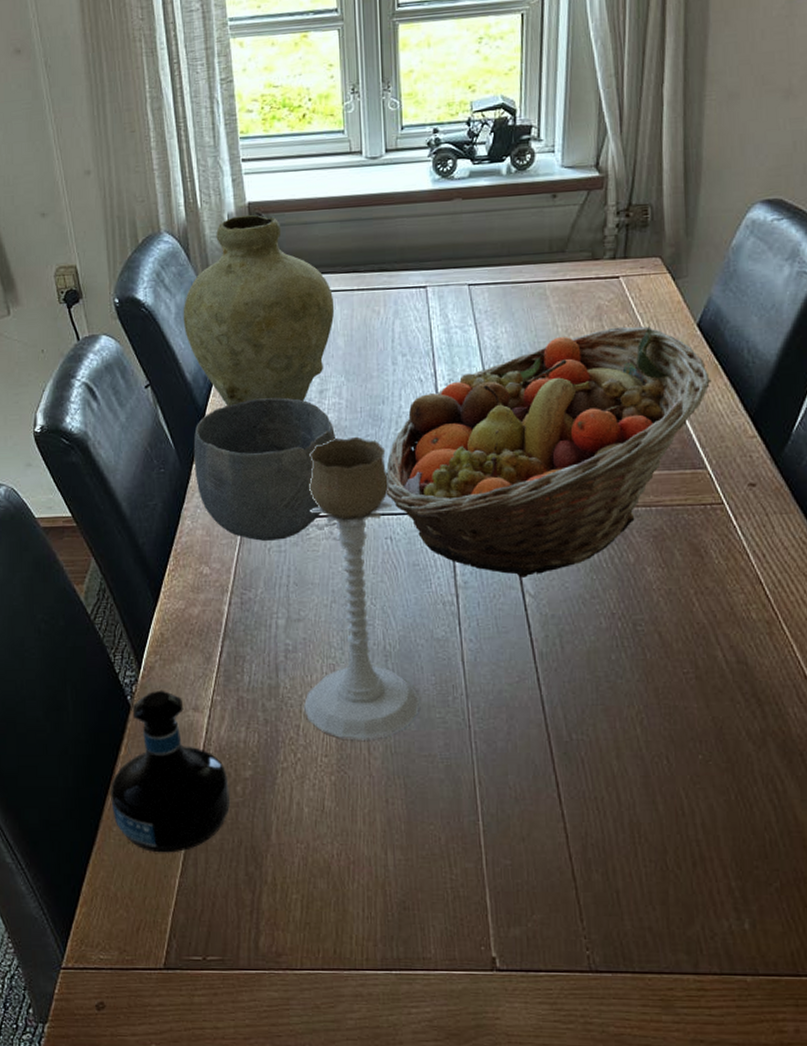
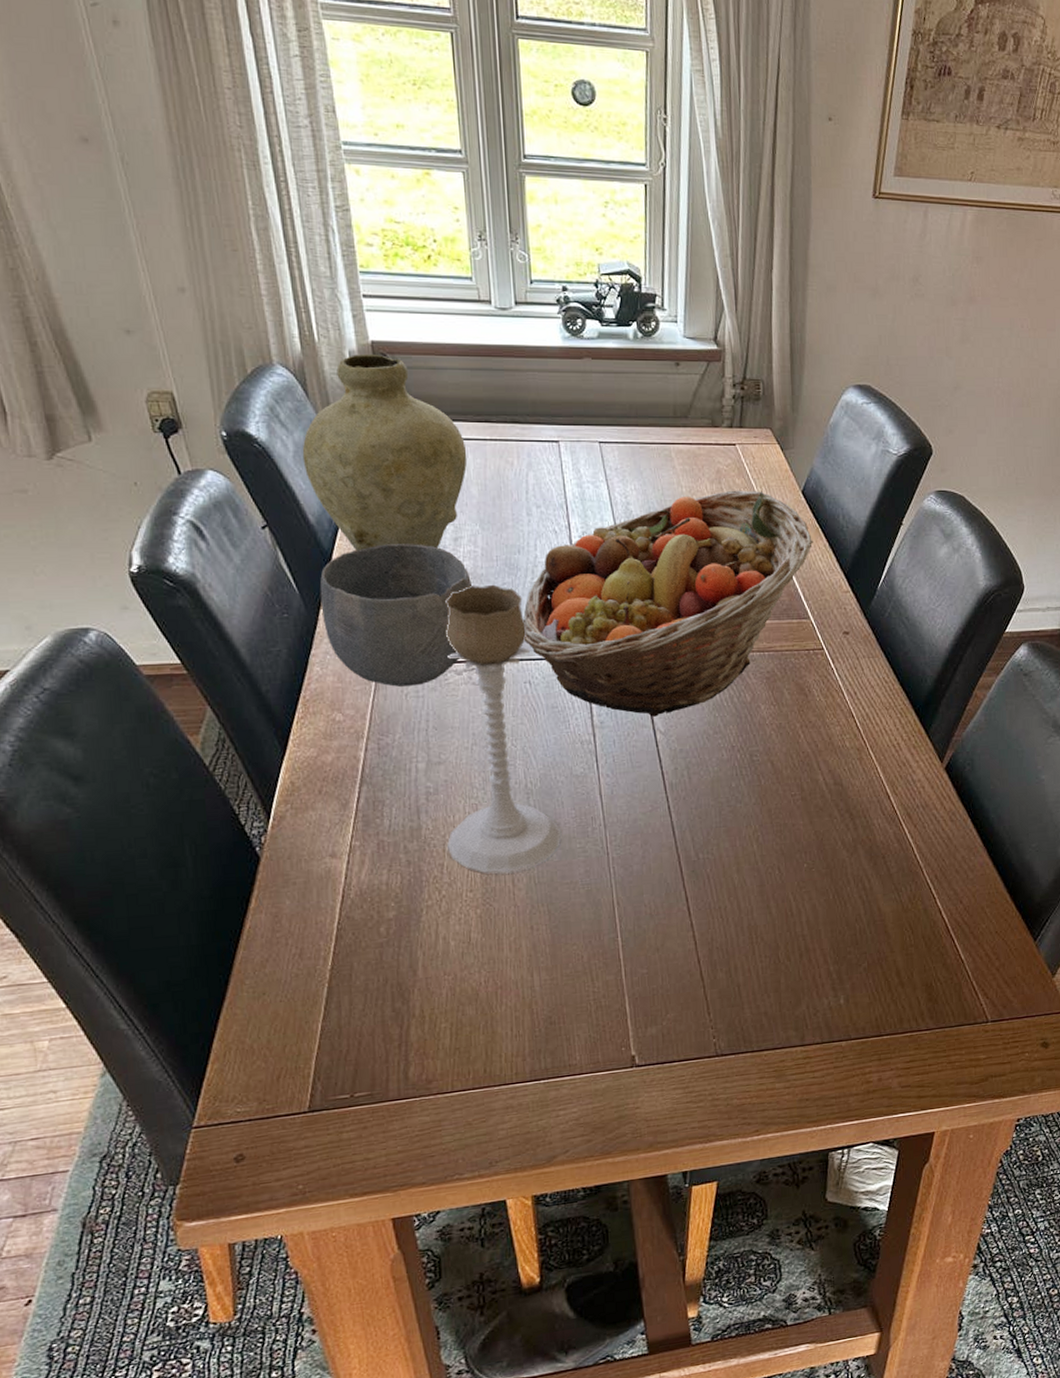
tequila bottle: present [111,690,230,853] -> none [241,839,373,1001]

